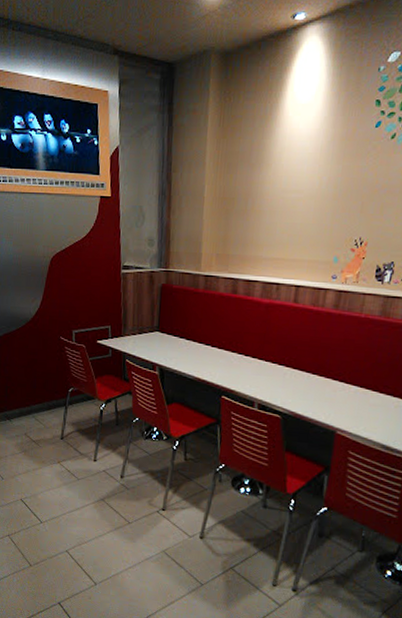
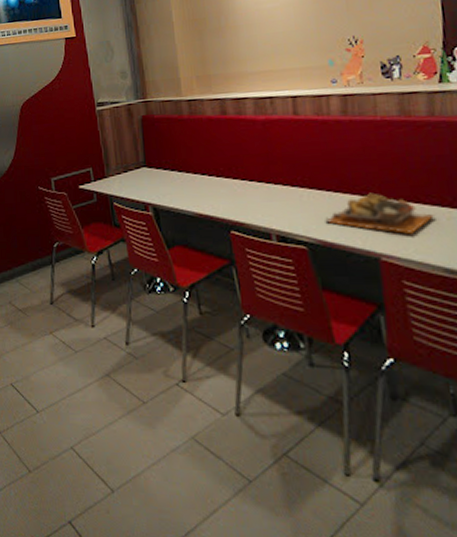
food tray: none [300,378,387,415] -> present [325,192,435,234]

